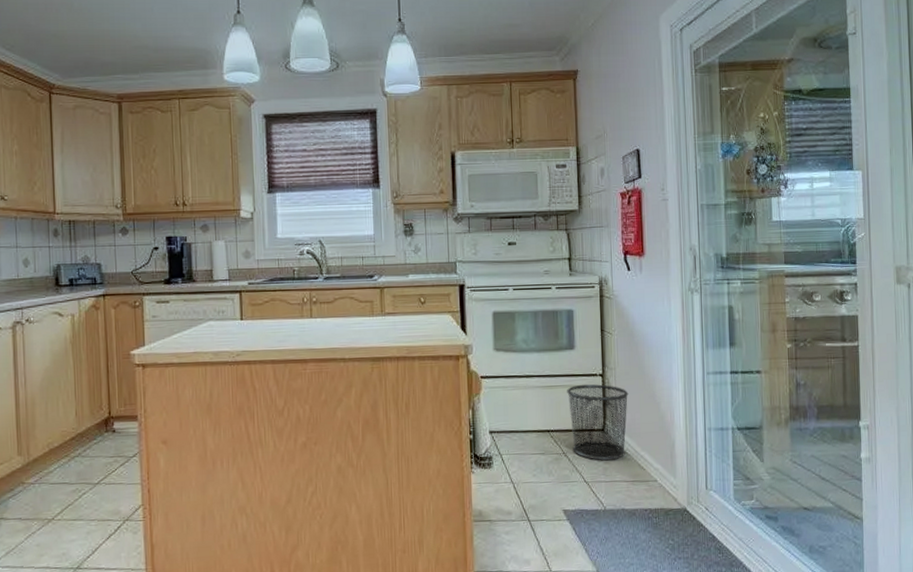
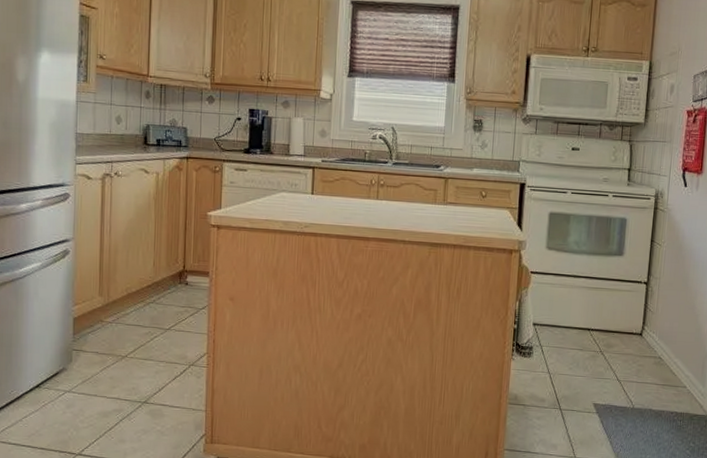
waste bin: present [567,384,629,461] -> none [610,290,670,364]

